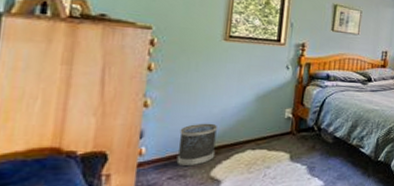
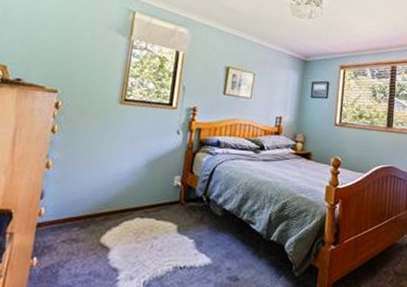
wastebasket: present [176,123,217,167] -> none [70,186,109,231]

